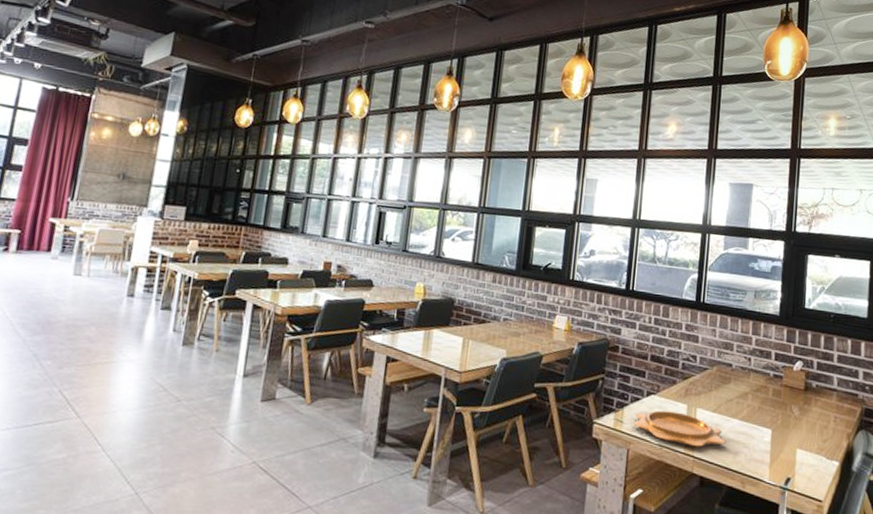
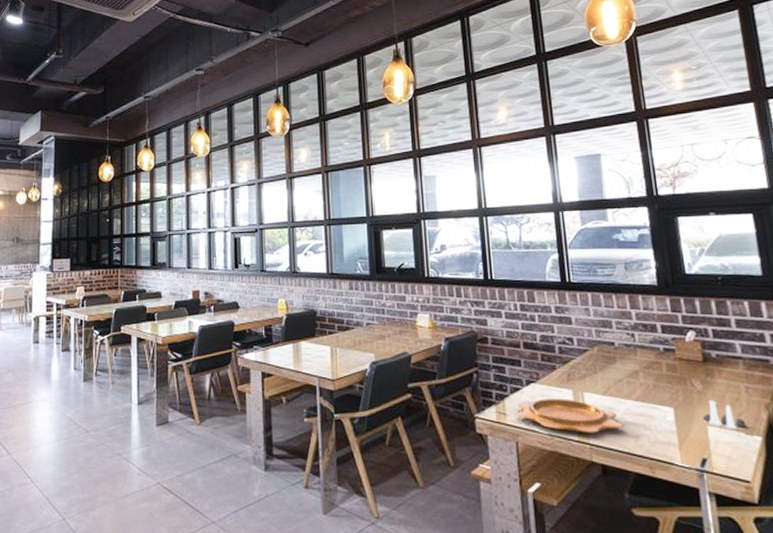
salt and pepper shaker set: none [794,426,829,453] -> present [702,401,747,429]

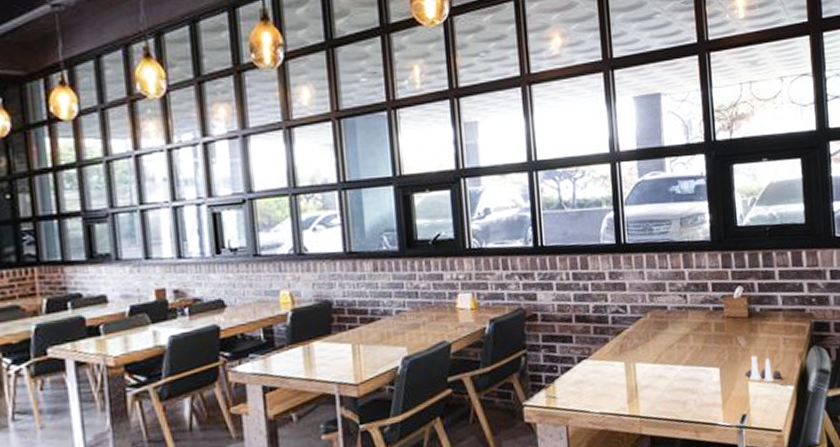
decorative bowl: present [517,398,625,433] -> none [568,372,674,408]

